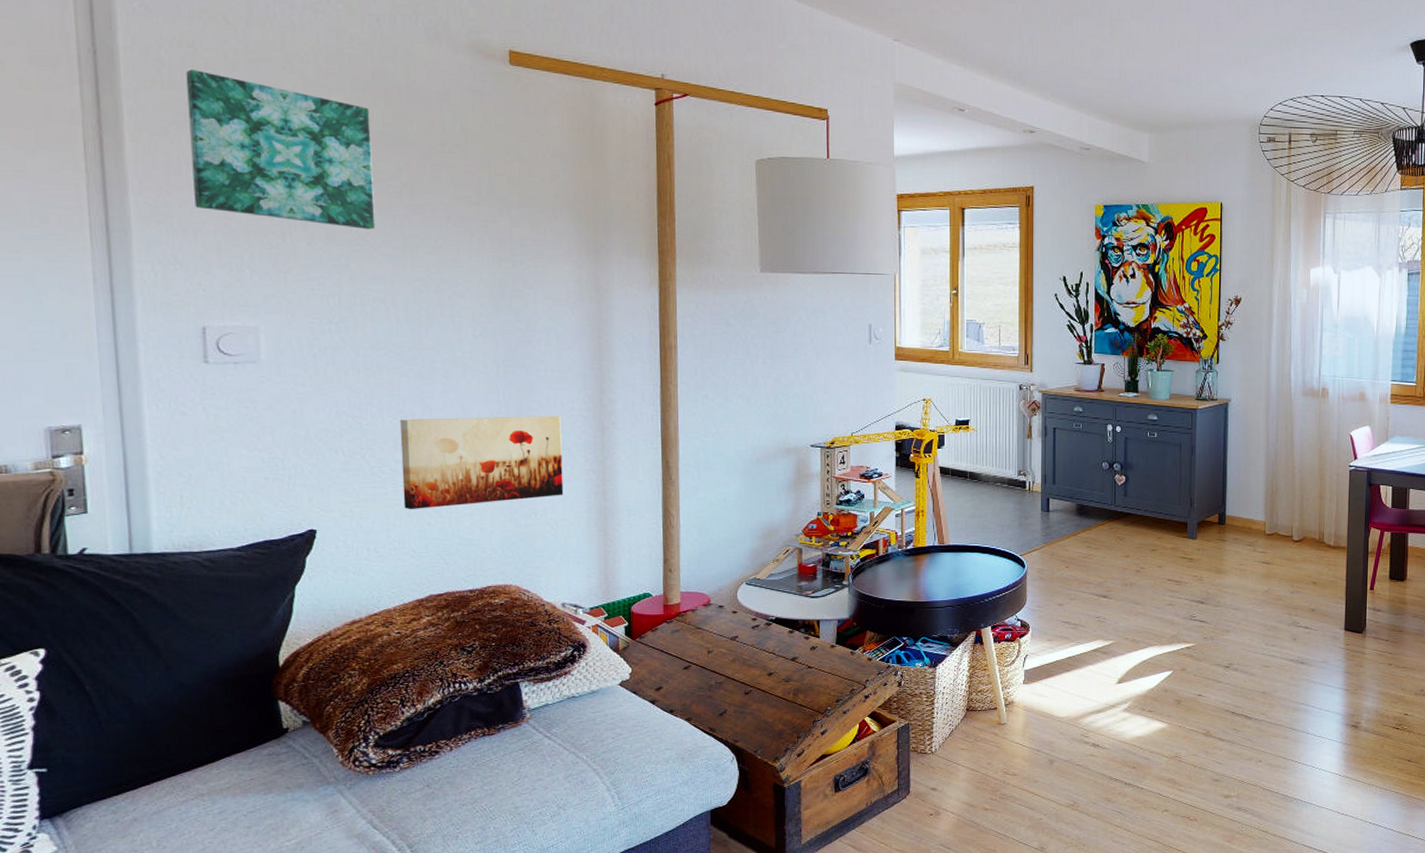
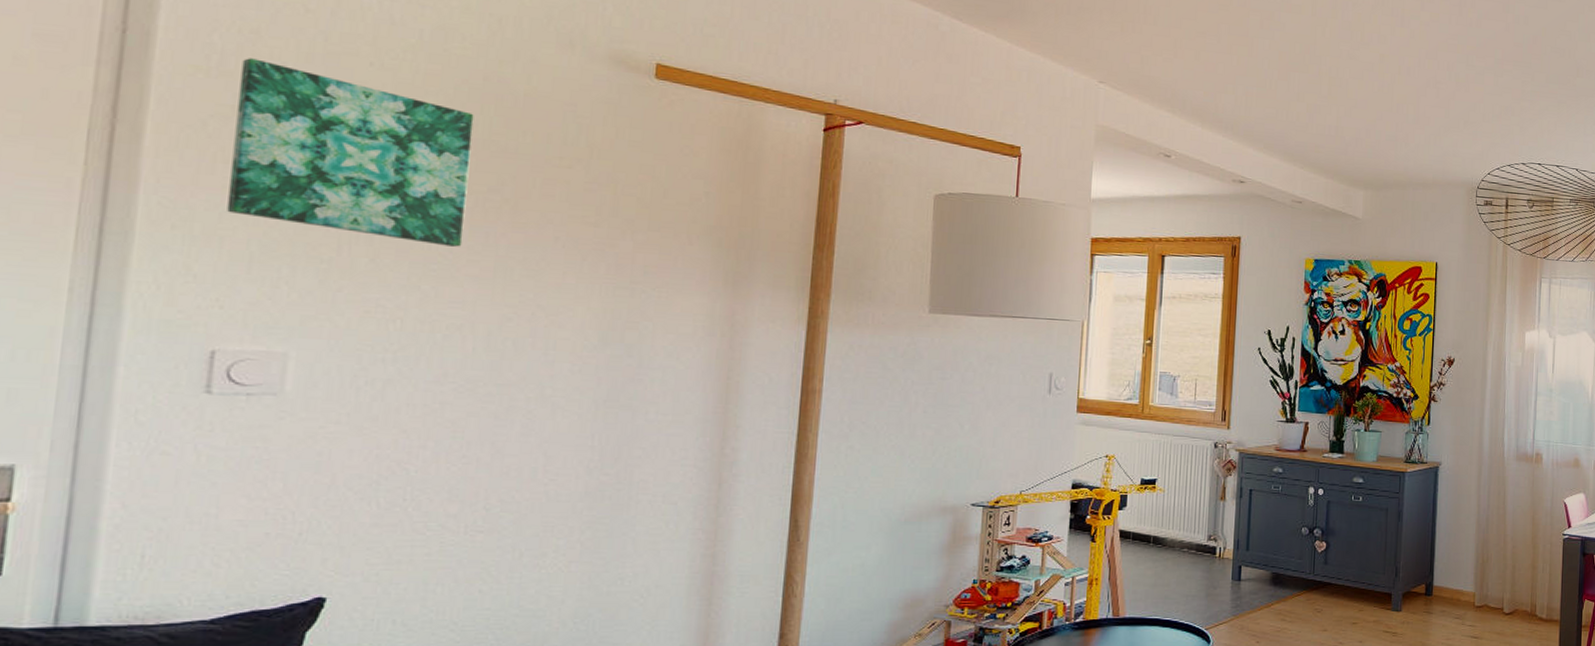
wall art: present [399,416,564,510] -> none [450,465,669,574]

